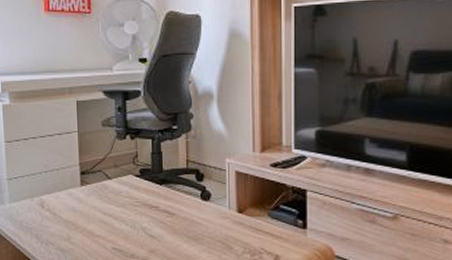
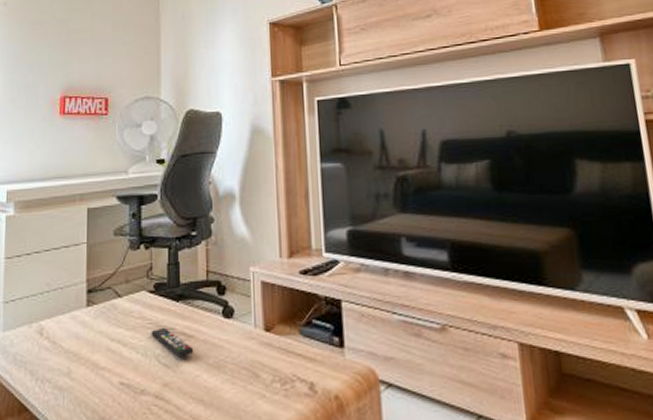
remote control: none [138,205,176,230] -> present [151,327,194,357]

